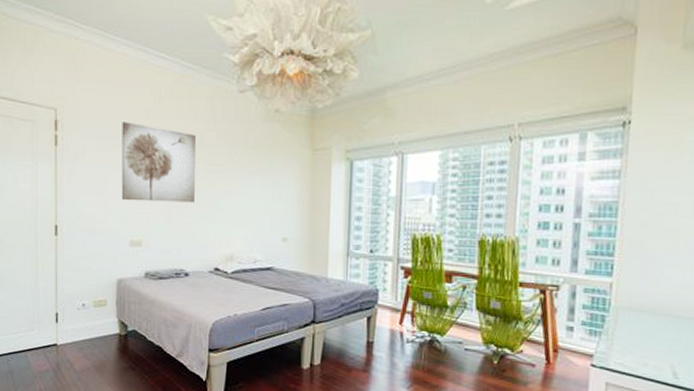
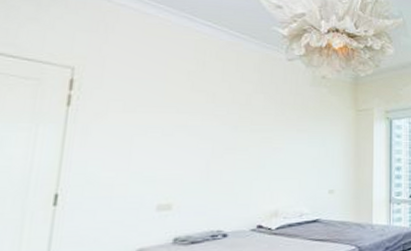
wall art: present [121,122,196,203] -> none [150,83,241,162]

